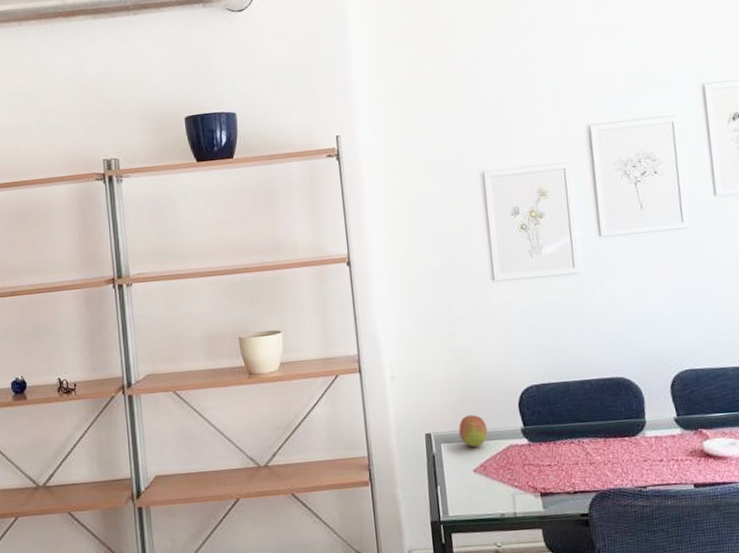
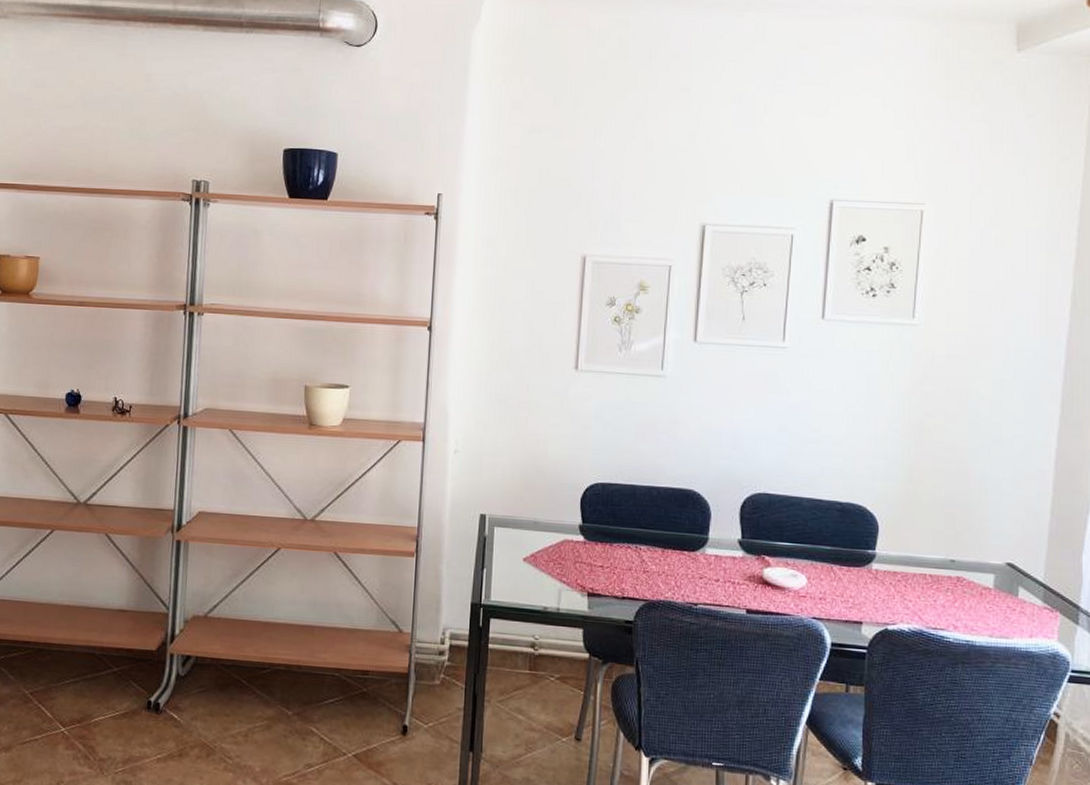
fruit: present [459,414,488,448] -> none [515,502,545,536]

